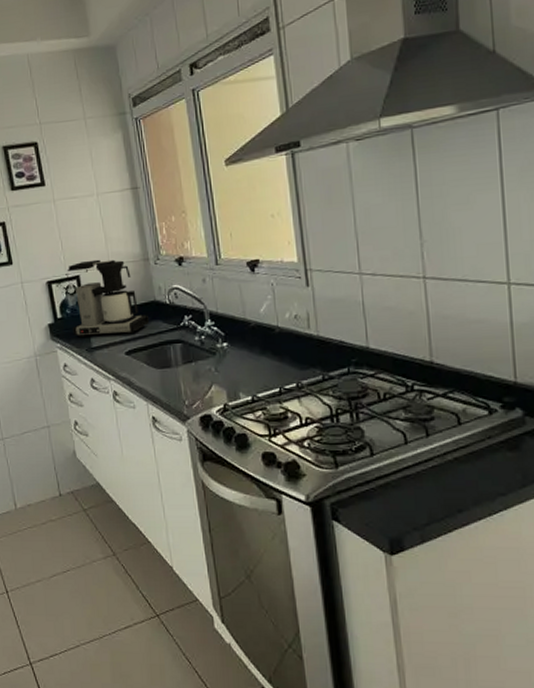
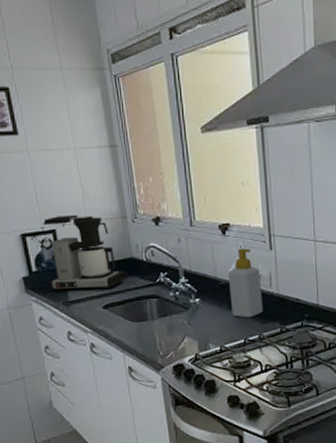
soap bottle: none [259,285,301,364] -> present [228,248,264,318]

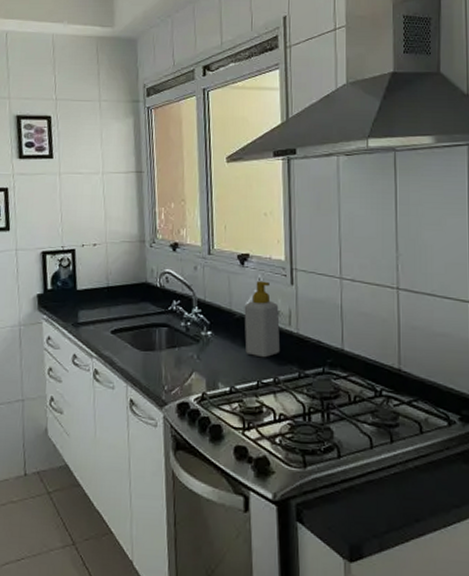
coffee maker: present [42,214,126,291] -> none [61,235,138,314]

